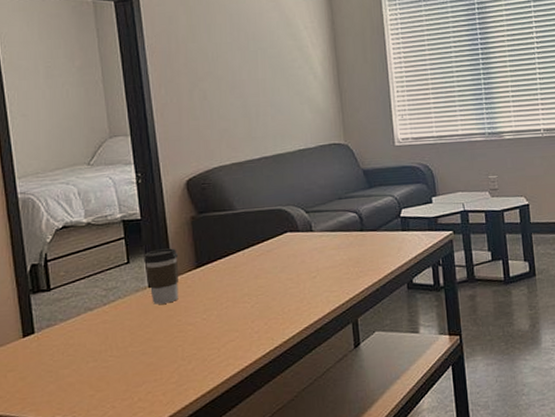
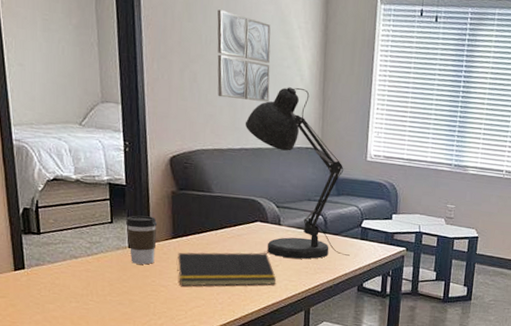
notepad: none [202,265,316,320] -> present [176,252,277,286]
wall art: none [222,25,284,110] -> present [217,9,271,102]
desk lamp: none [261,86,393,267] -> present [245,87,350,259]

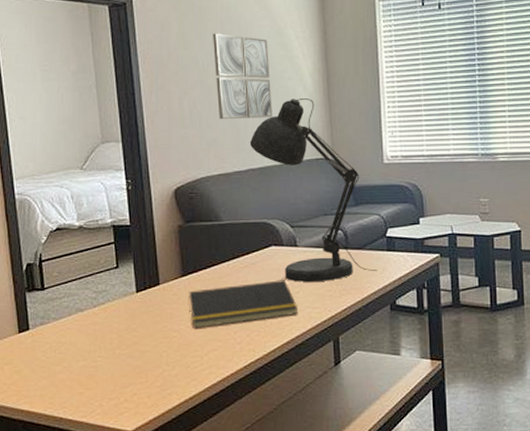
coffee cup: present [126,215,158,265] -> none [132,255,166,310]

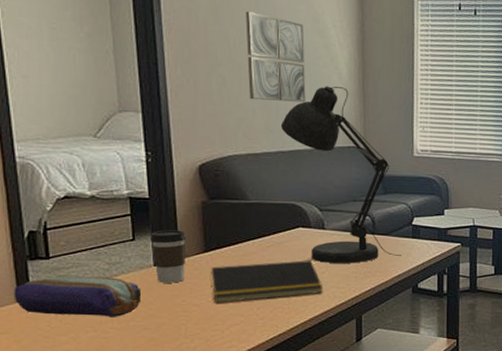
pencil case: none [15,305,126,346] -> present [13,275,142,317]
coffee cup: none [132,255,166,310] -> present [150,230,187,283]

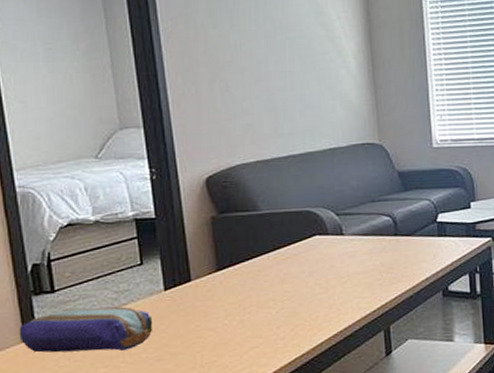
coffee cup: present [150,230,187,283] -> none [159,249,198,309]
notepad: present [209,260,323,303] -> none [223,270,346,326]
wall art: present [246,11,306,103] -> none [246,11,314,104]
desk lamp: present [280,86,402,263] -> none [289,81,428,272]

